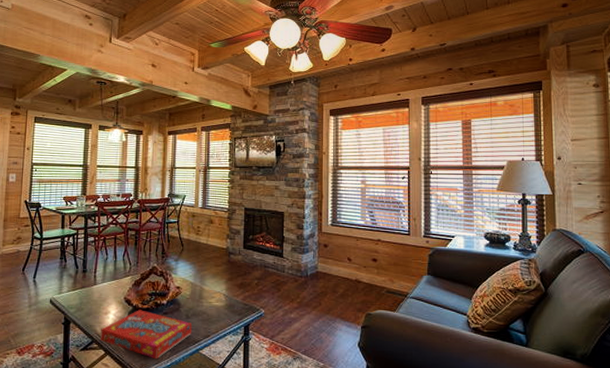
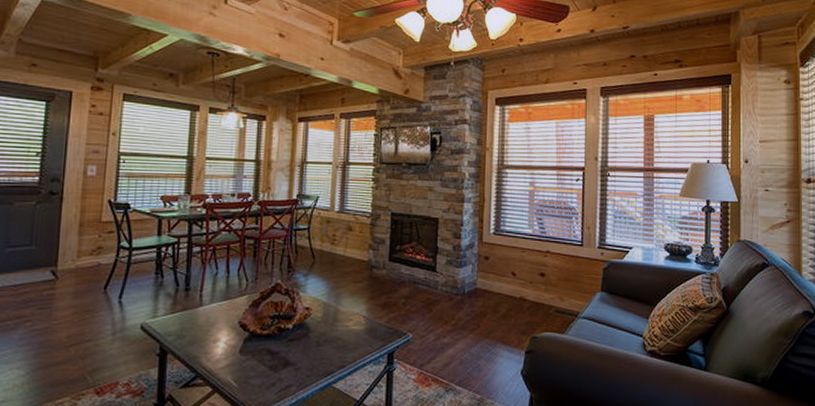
snack box: present [99,310,192,360] -> none [206,336,324,396]

